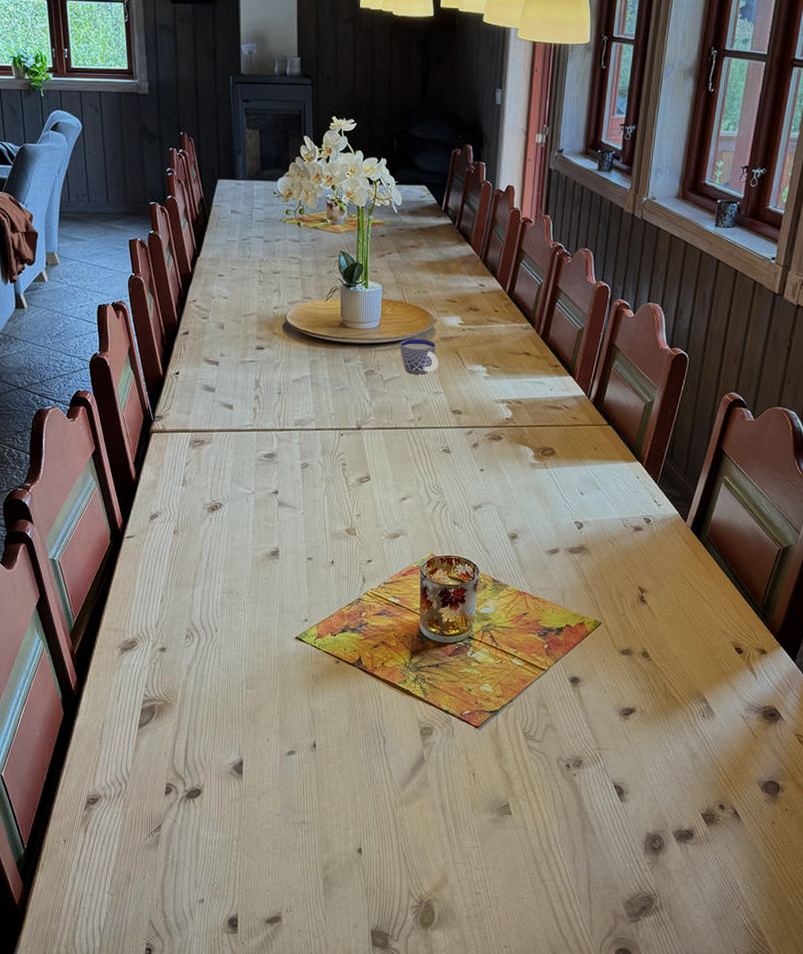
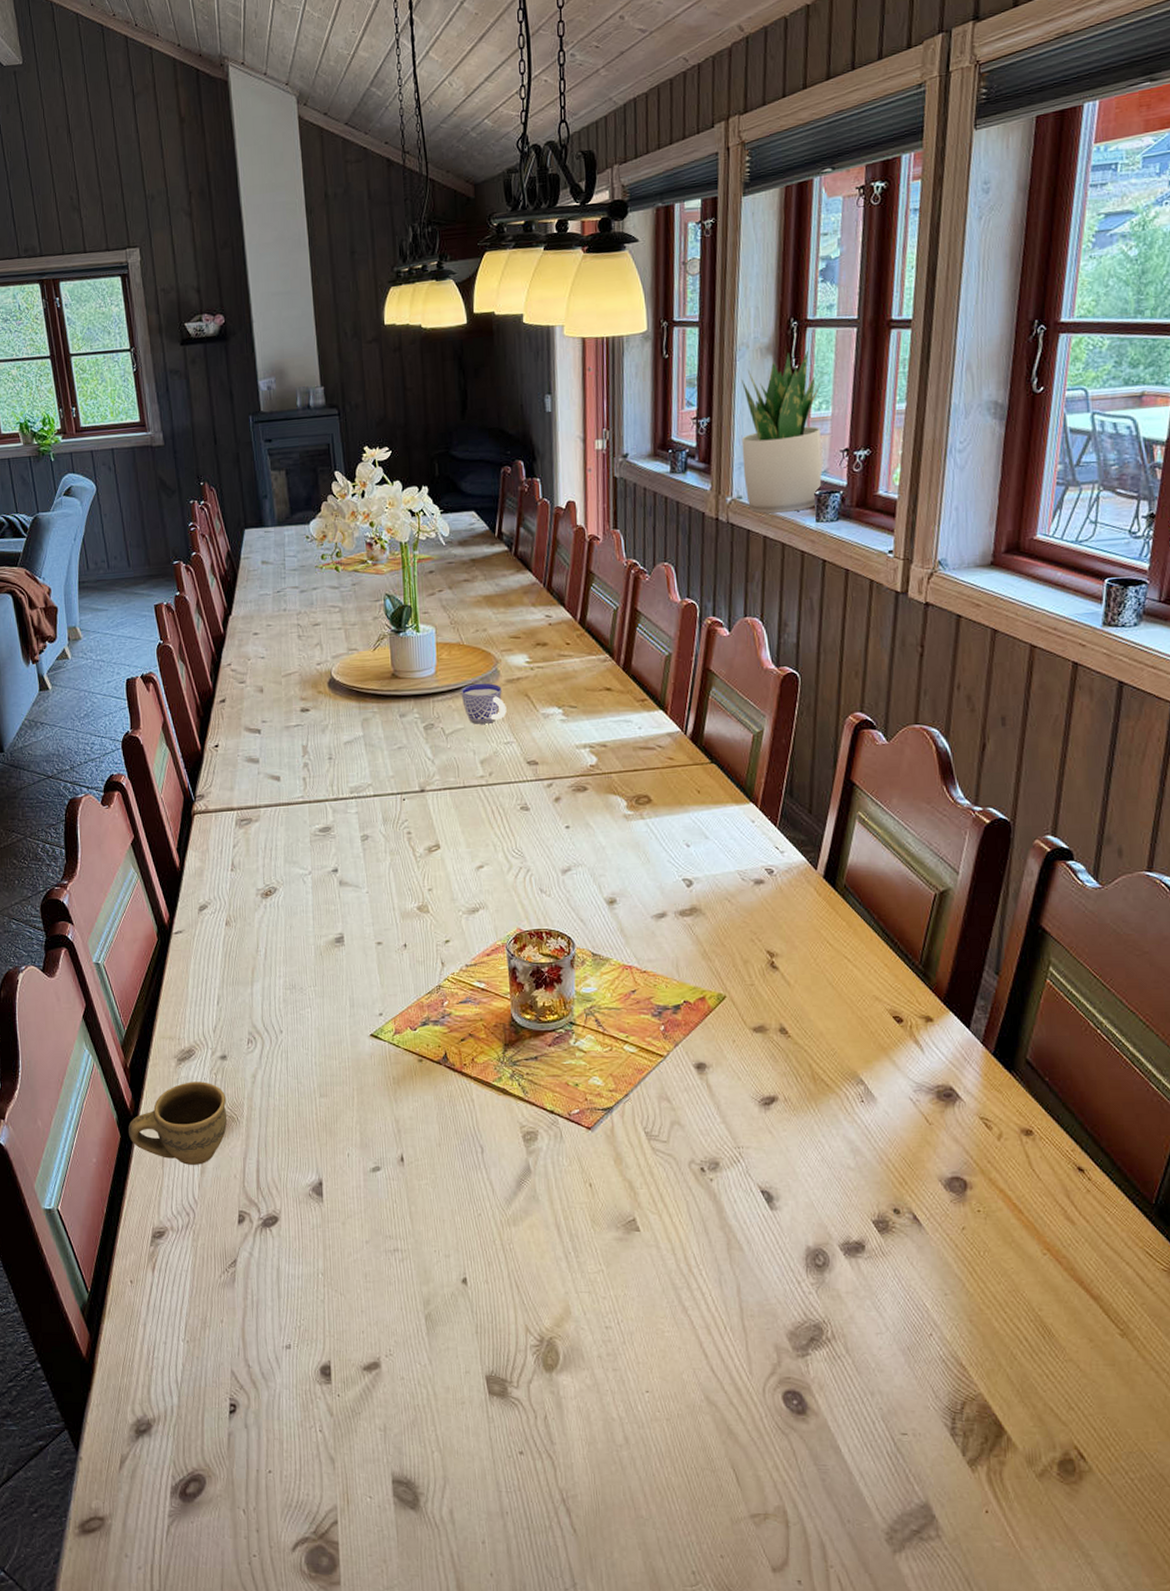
cup: none [72,669,163,742] -> present [129,1081,228,1165]
planter: none [659,77,730,216] -> present [741,350,823,515]

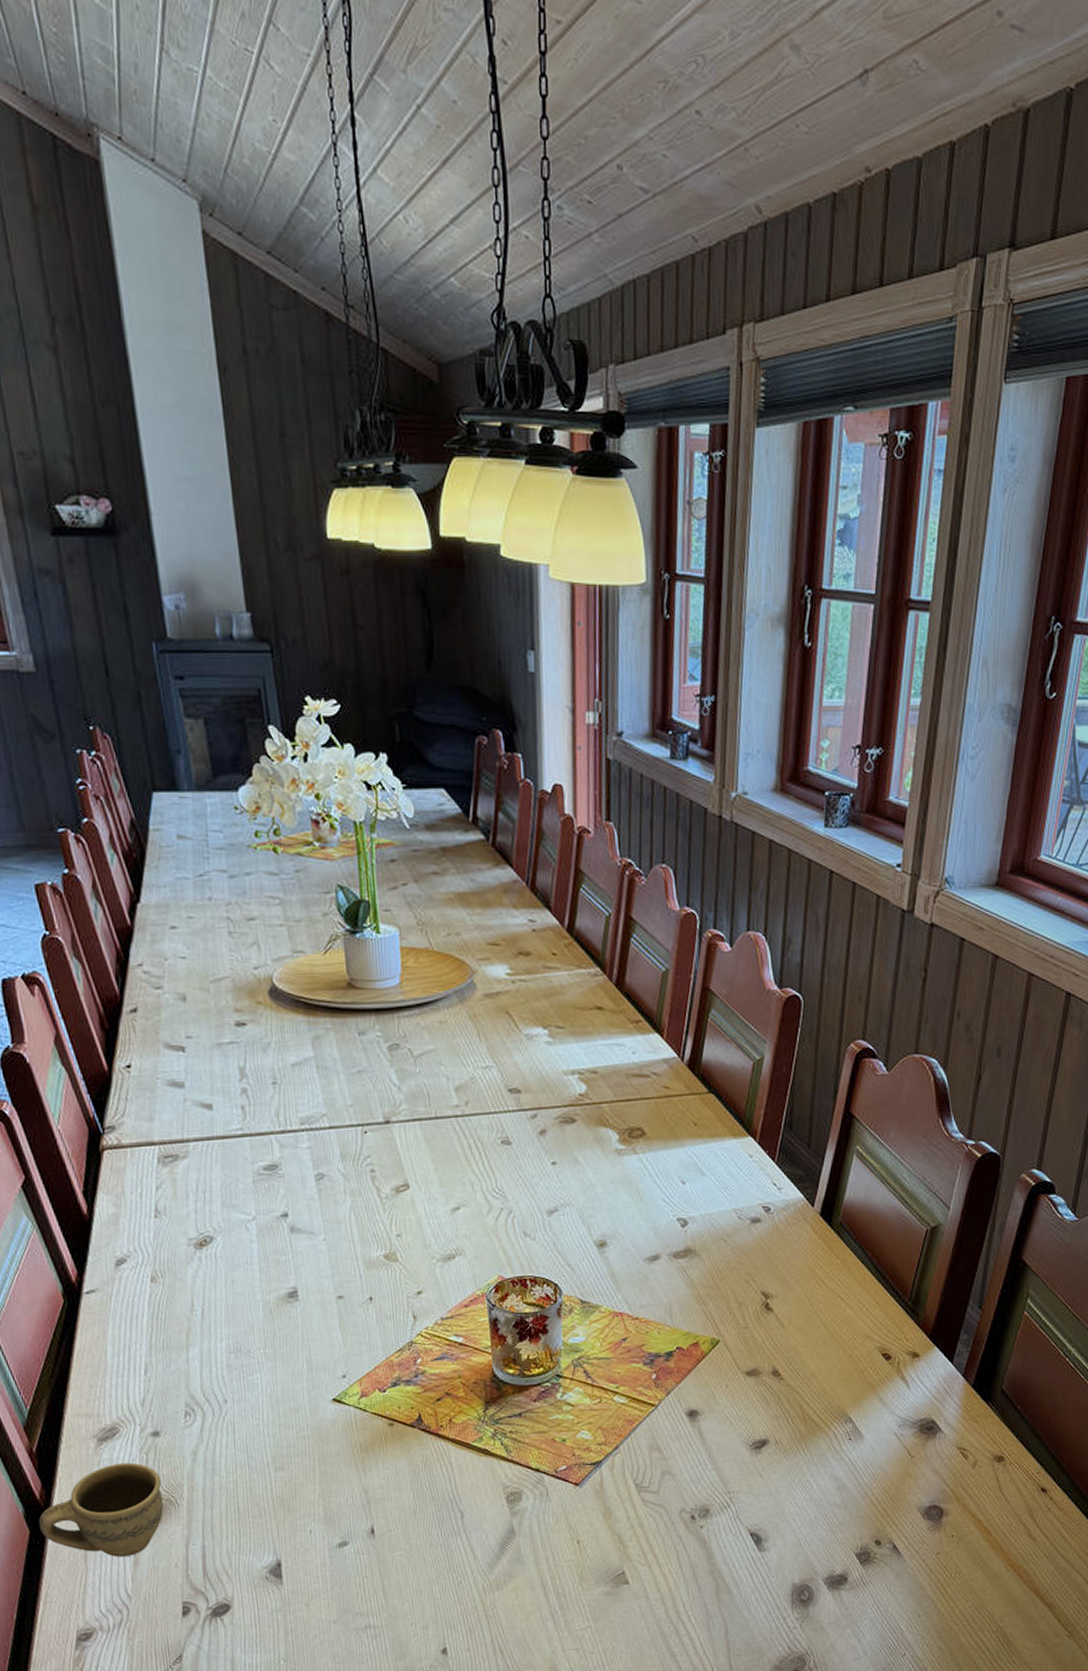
cup: present [460,683,507,724] -> none [430,997,485,1045]
planter: present [741,350,823,515] -> none [748,626,833,815]

